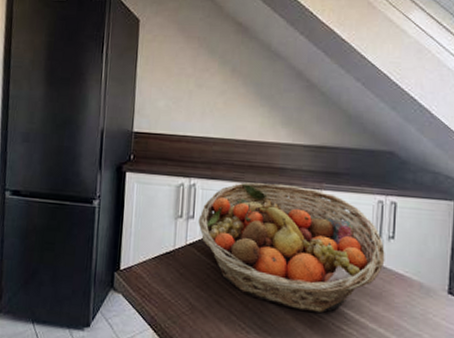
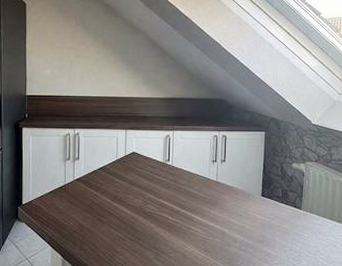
fruit basket: present [198,182,385,313] -> none [82,128,219,219]

